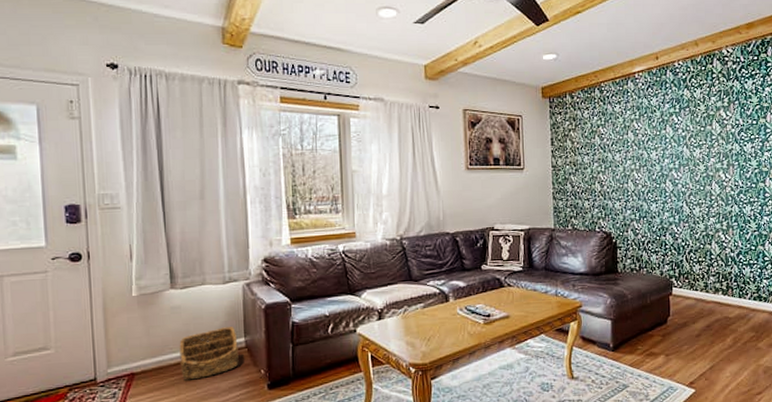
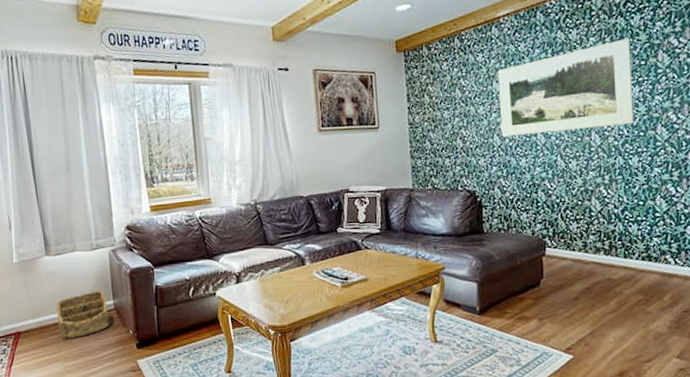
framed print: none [632,100,747,183] -> present [497,38,634,137]

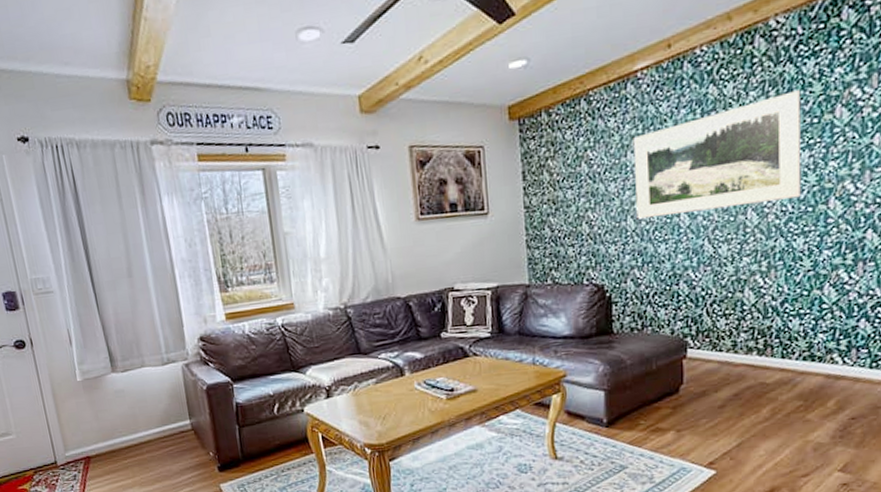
basket: present [56,290,110,339] -> none [127,409,188,463]

